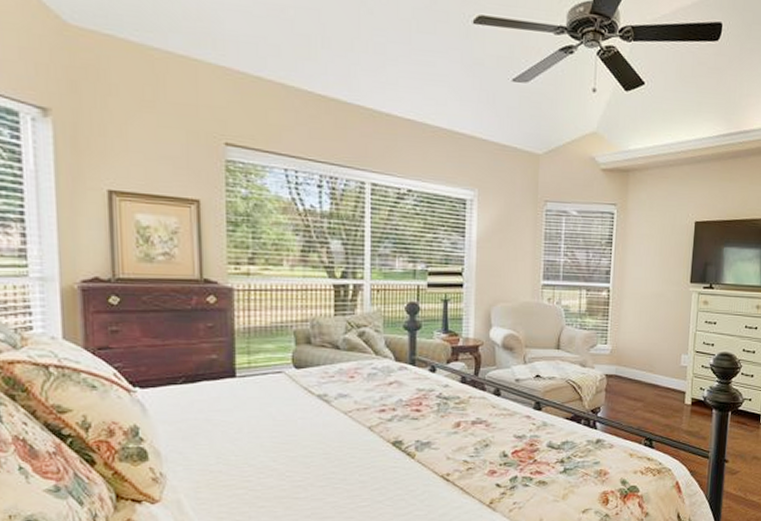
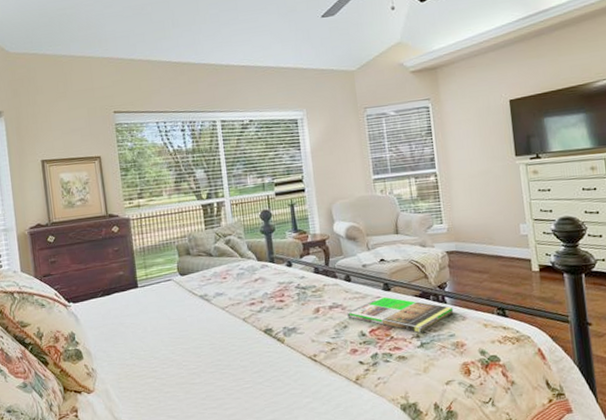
magazine: none [491,416,603,457] -> present [347,296,454,333]

